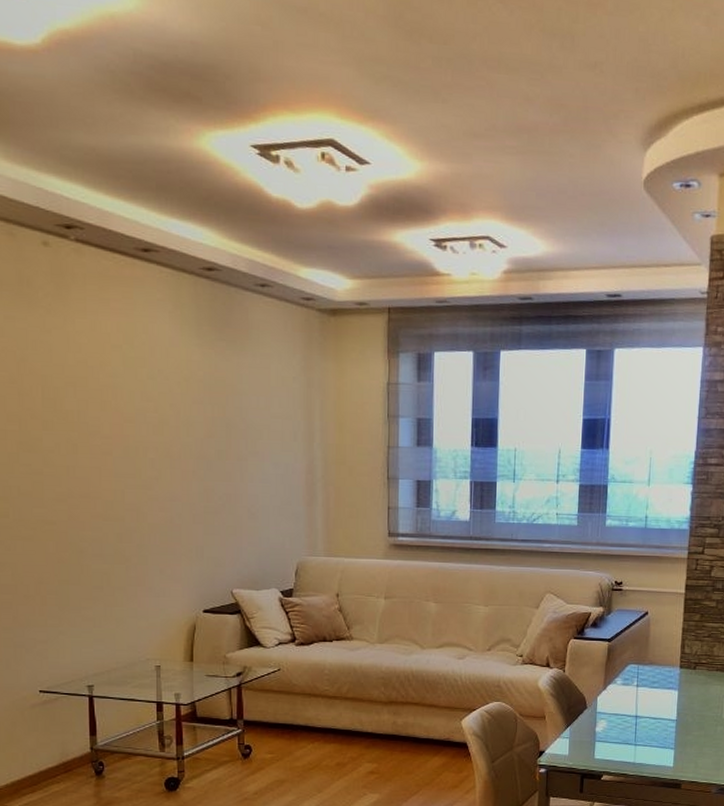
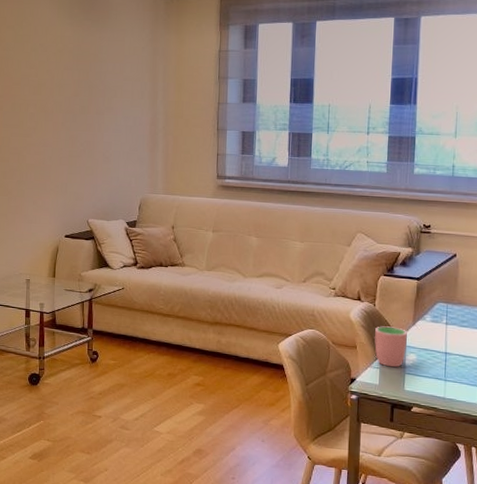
cup: none [563,693,598,736] -> present [374,326,407,368]

